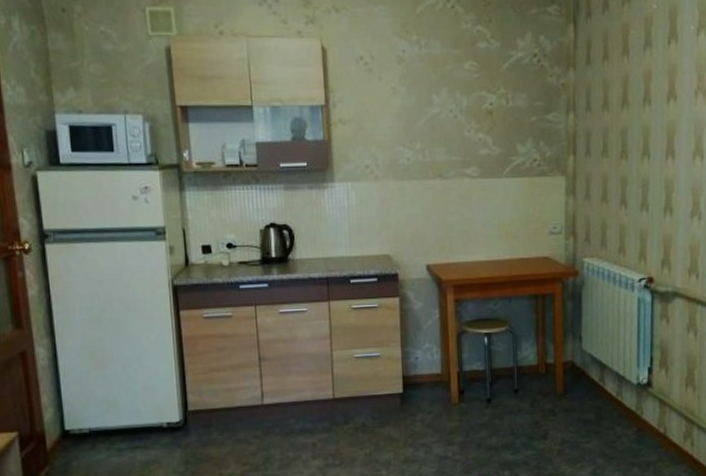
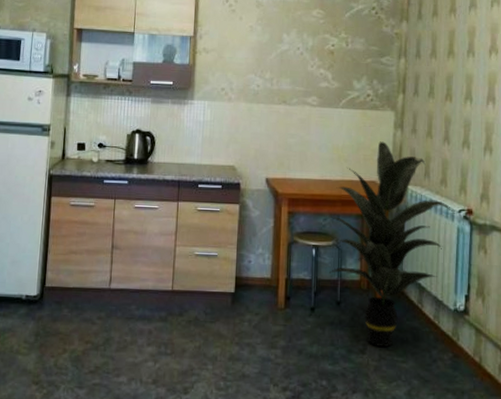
indoor plant: none [499,211,632,430] -> present [328,141,452,347]

